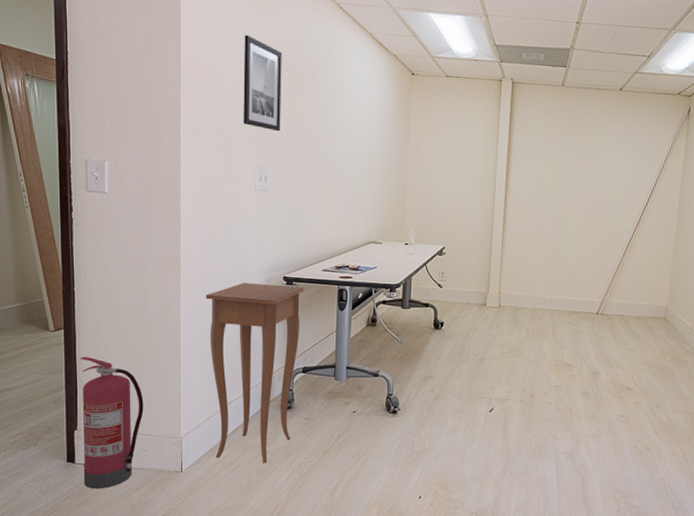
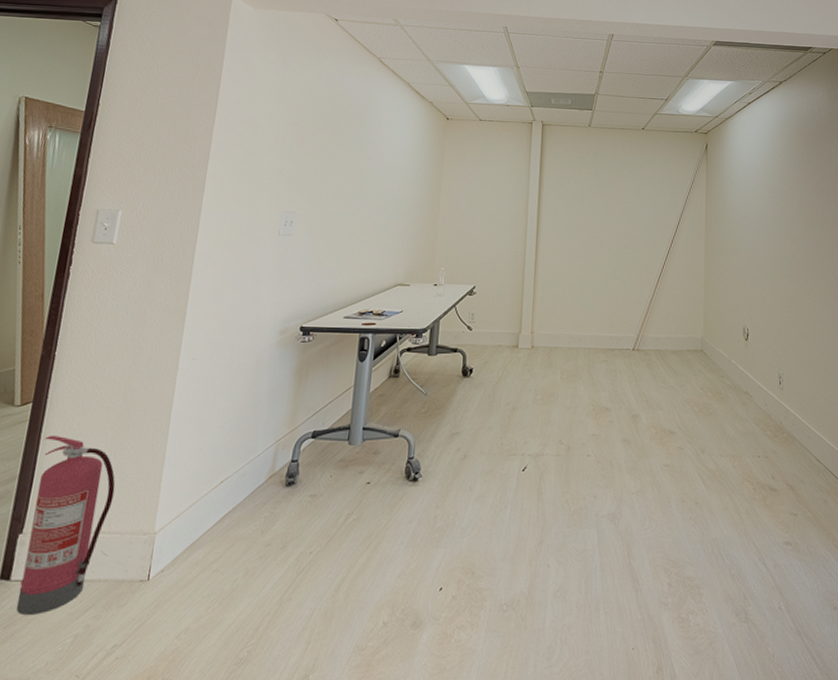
side table: present [205,282,304,464] -> none [195,336,322,560]
wall art: present [243,34,282,132] -> none [273,86,321,176]

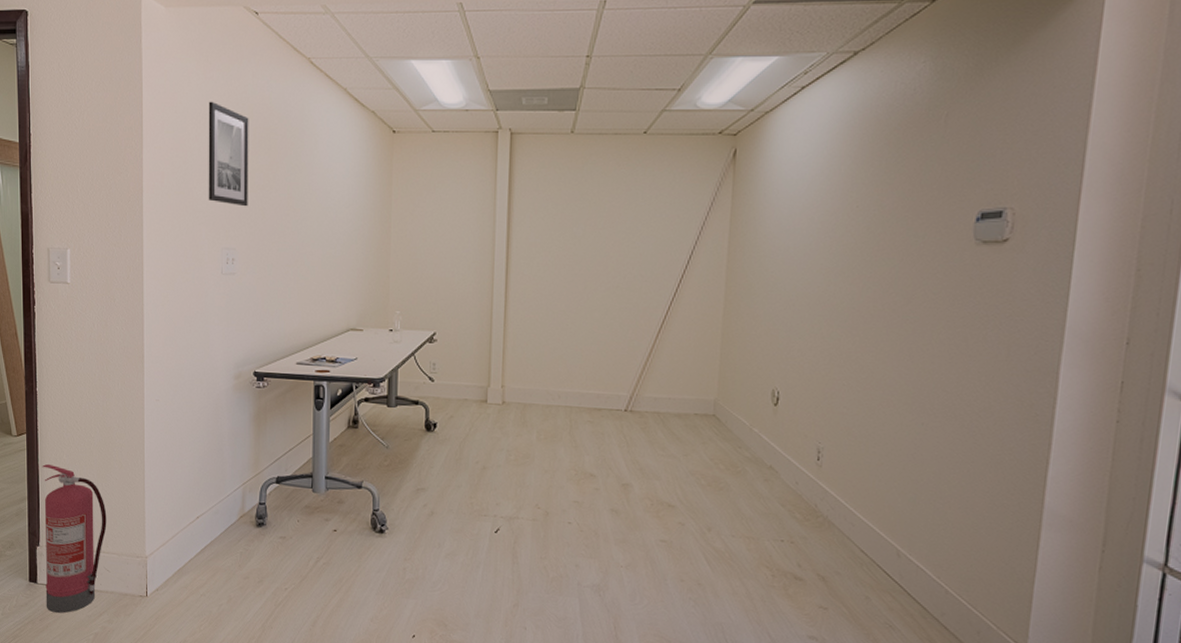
wall art: none [273,86,321,176] -> present [208,101,249,207]

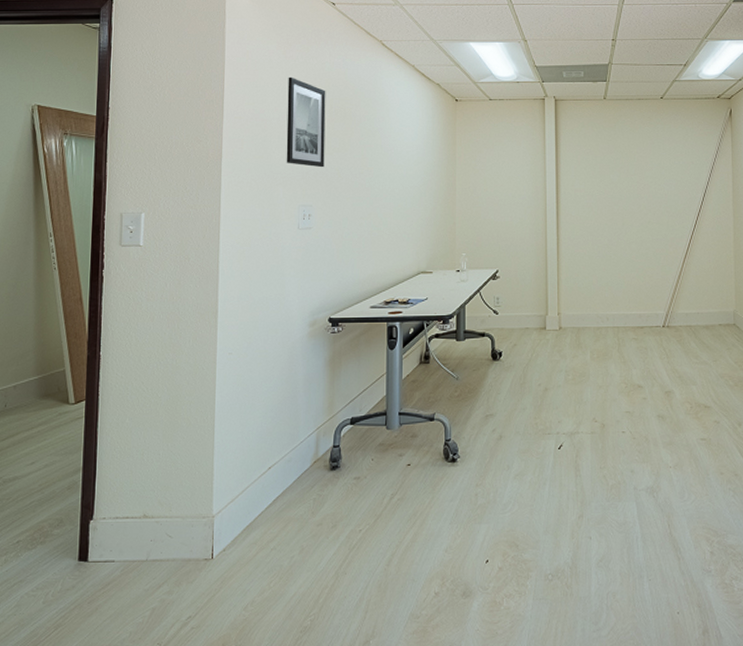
fire extinguisher: present [41,463,107,613] -> none [96,429,172,591]

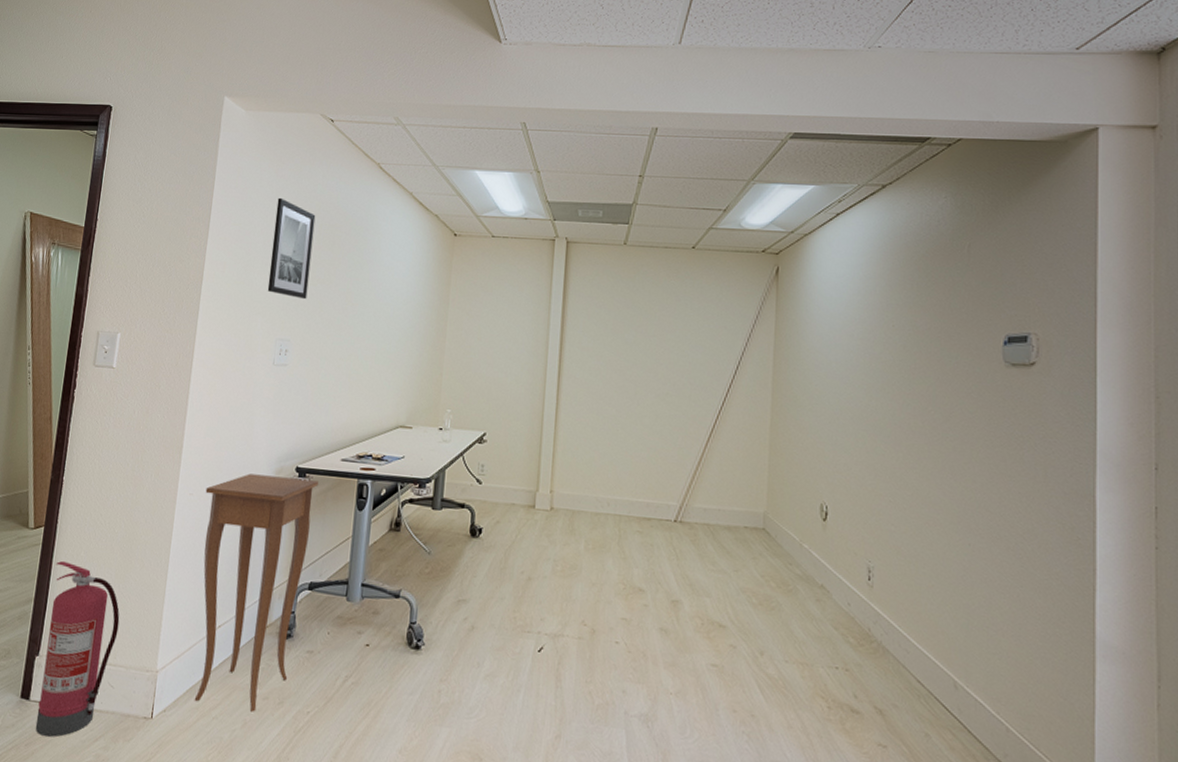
fire extinguisher: none [96,429,172,591] -> present [35,560,120,737]
side table: none [244,328,351,538] -> present [195,473,318,712]

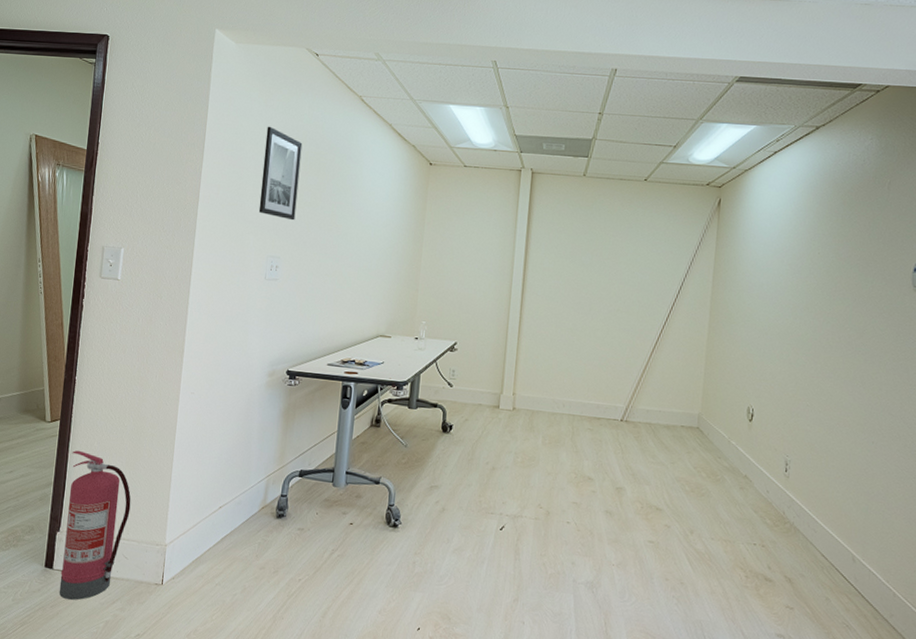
side table: present [195,473,318,712] -> none [200,375,307,580]

